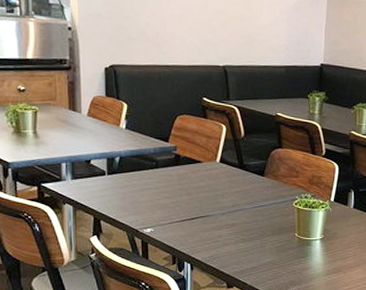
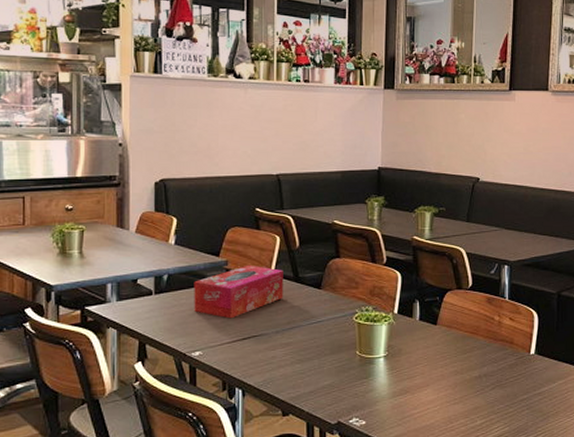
tissue box: none [145,151,229,200] -> present [194,264,283,319]

